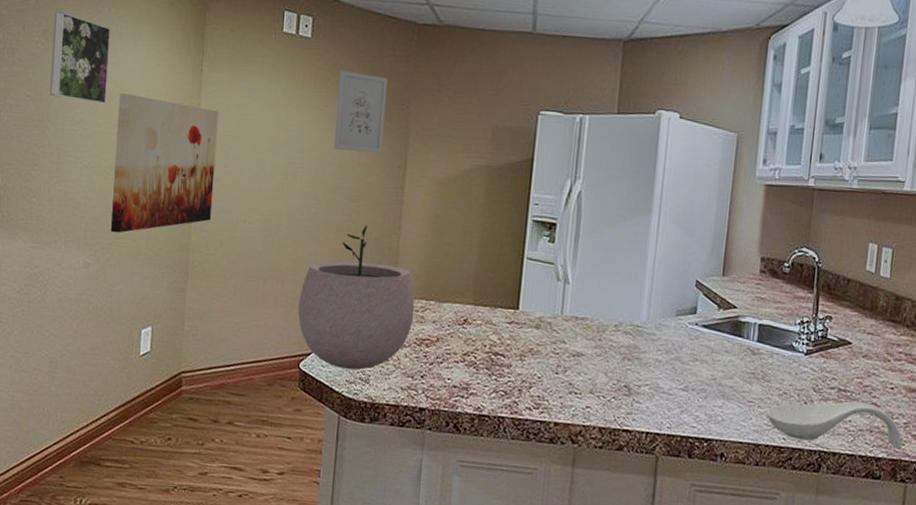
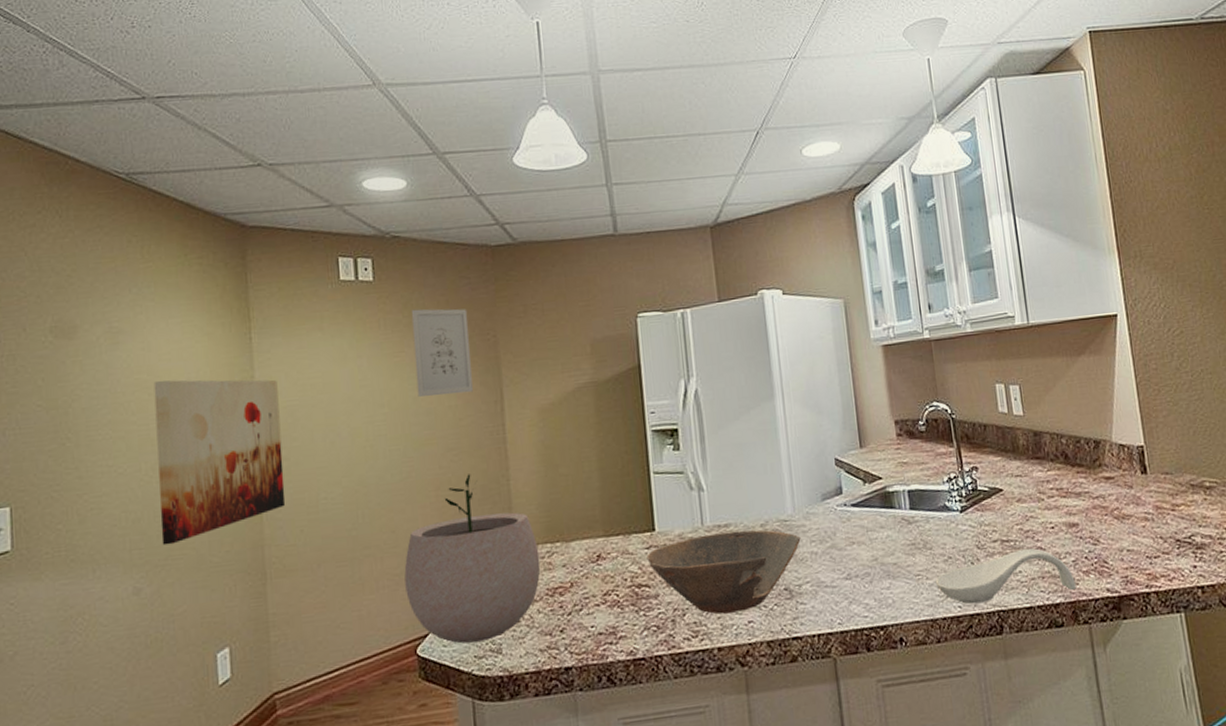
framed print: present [50,12,111,104] -> none [61,302,138,401]
bowl: none [507,322,649,397] -> present [646,530,801,615]

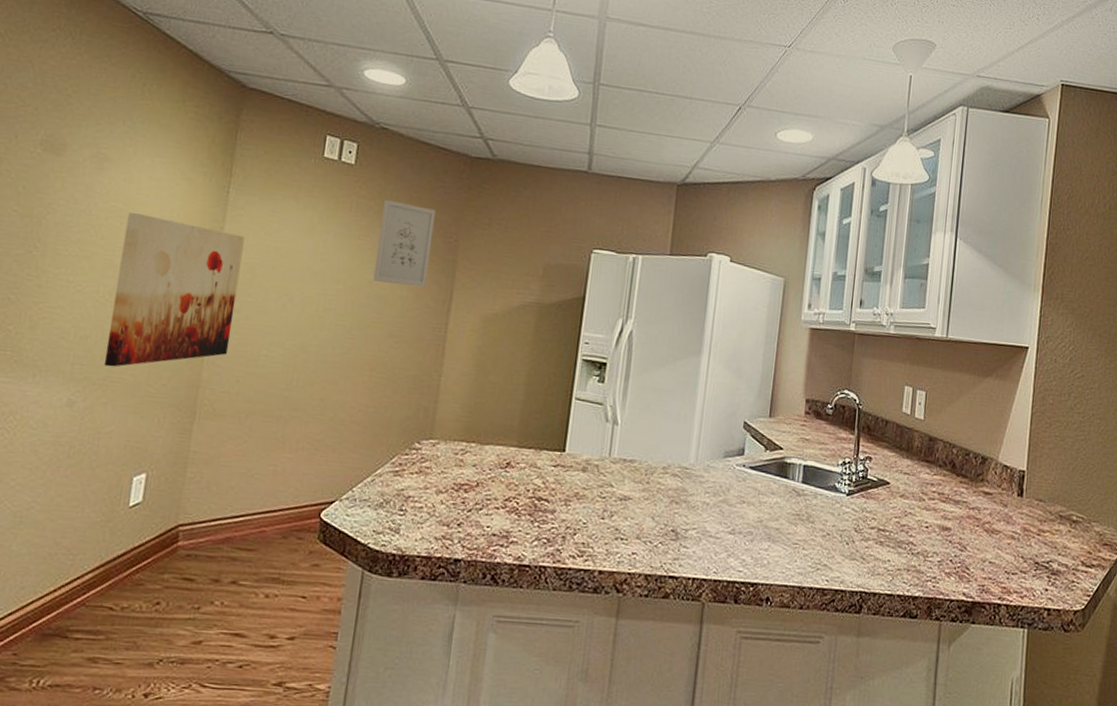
plant pot: present [404,474,541,644] -> none [322,362,454,519]
bowl: present [646,530,801,615] -> none [551,465,697,543]
spoon rest: present [935,548,1076,604] -> none [810,540,937,588]

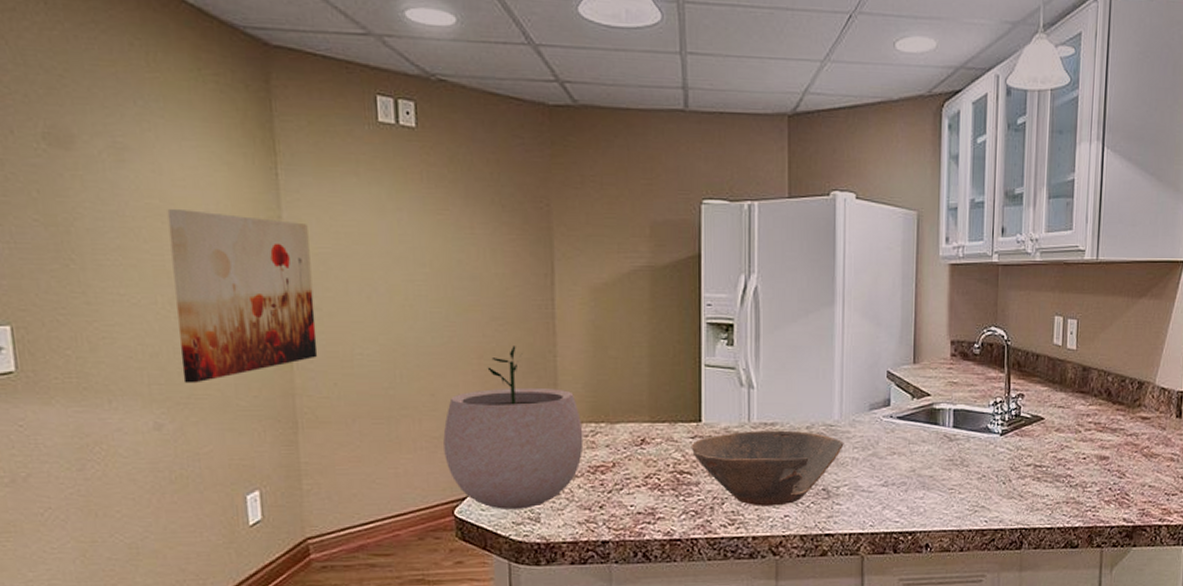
plant pot: none [322,362,454,519] -> present [443,346,584,509]
wall art: present [373,199,436,288] -> none [457,165,522,262]
bowl: none [551,465,697,543] -> present [691,430,844,506]

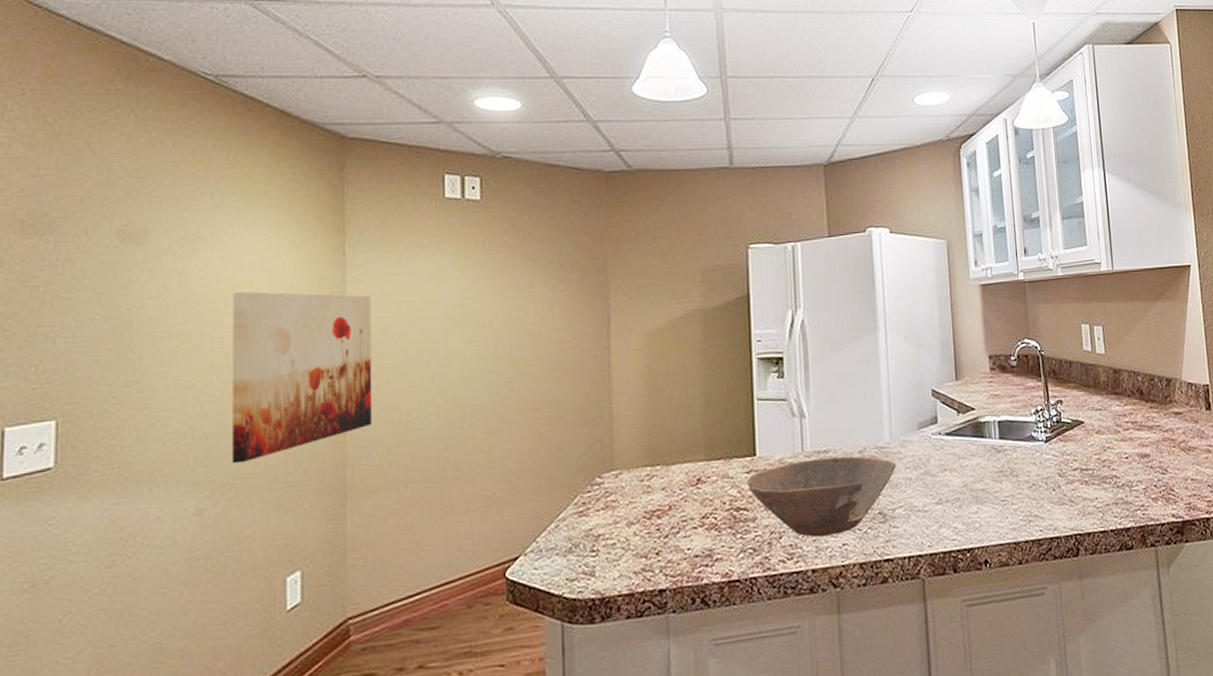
plant pot: present [443,346,584,509] -> none [497,396,639,567]

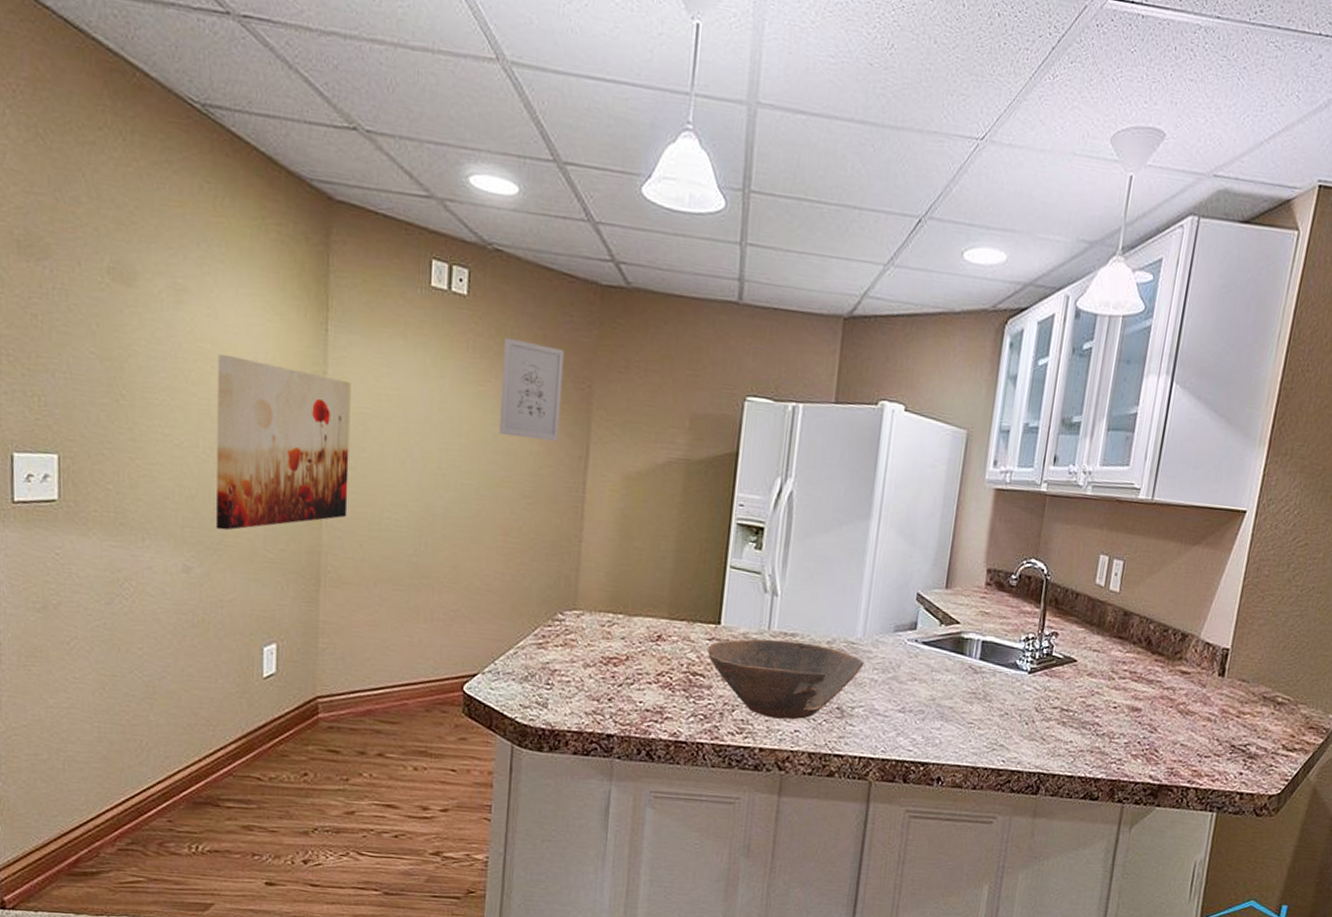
wall art: none [518,230,579,318] -> present [499,337,565,442]

